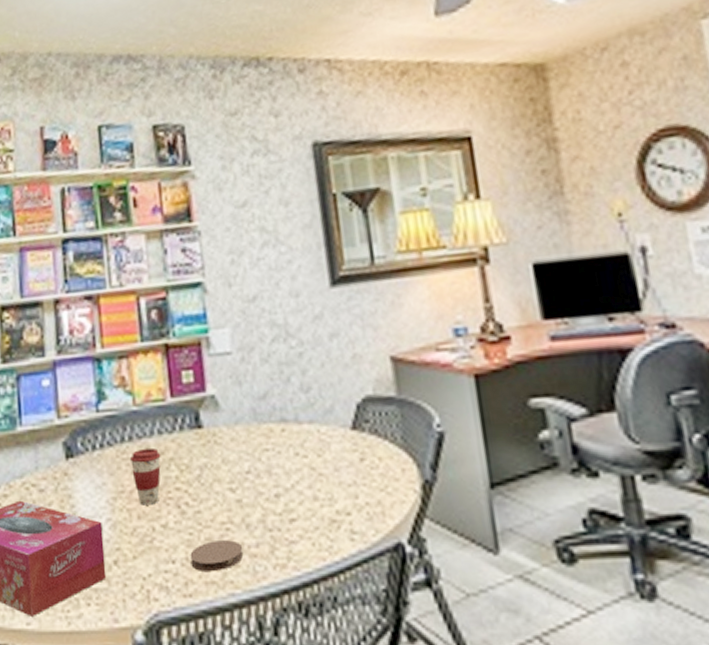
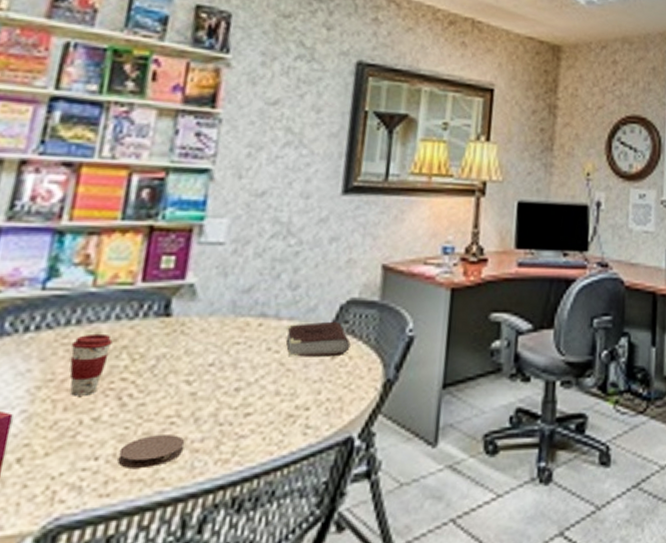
book: none [309,421,377,461] -> present [285,321,351,357]

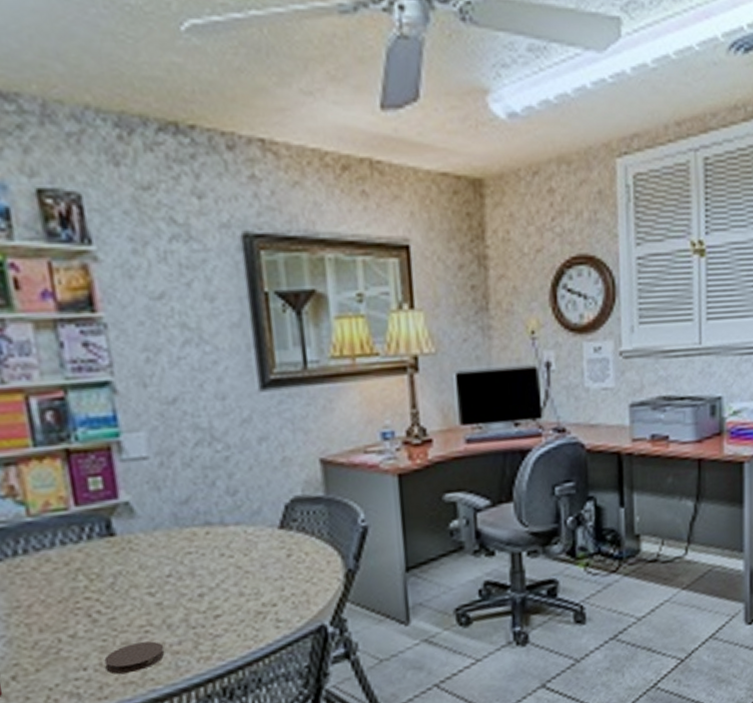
coffee cup: present [69,333,113,396] -> none [25,559,66,619]
book: present [285,321,351,357] -> none [235,521,304,560]

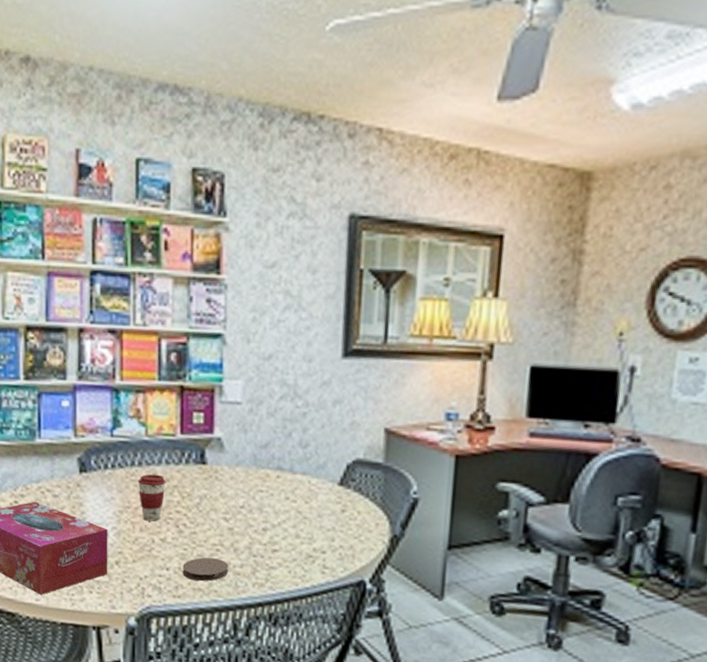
coffee cup: none [25,559,66,619] -> present [137,474,166,522]

